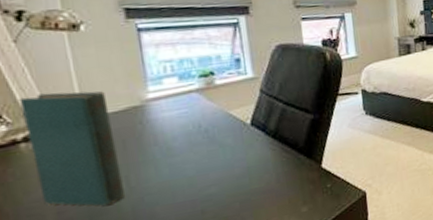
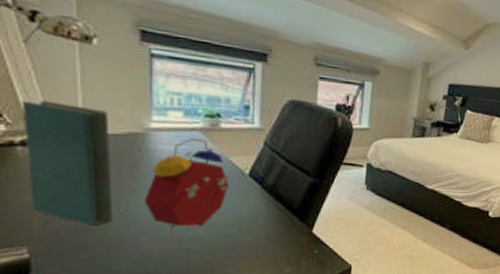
alarm clock: none [153,98,234,197] -> present [144,138,230,232]

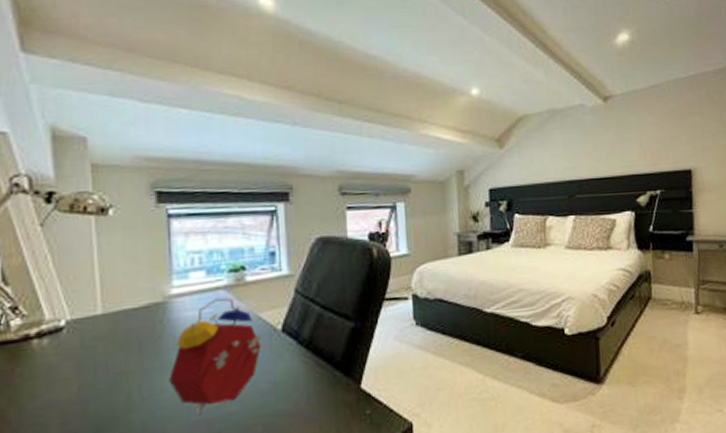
book: present [21,100,112,226] -> none [37,283,135,419]

